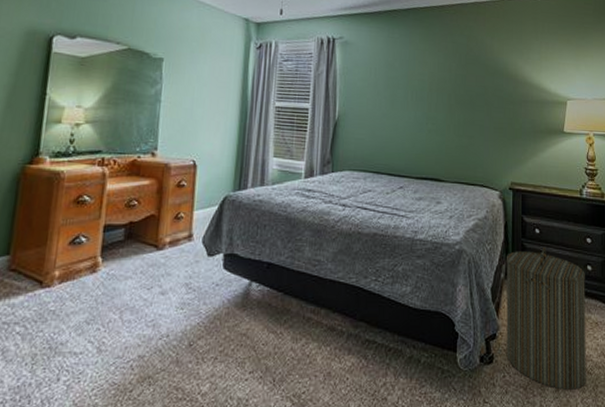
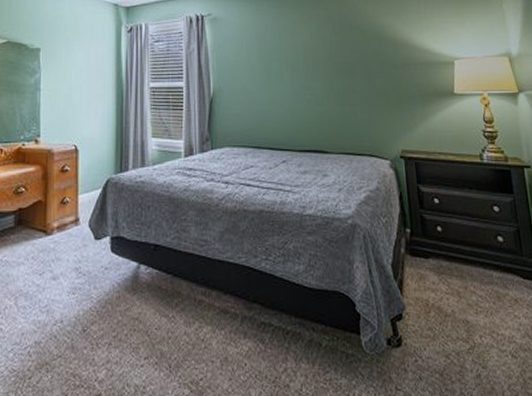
laundry hamper: present [506,248,586,390] -> none [405,219,512,376]

